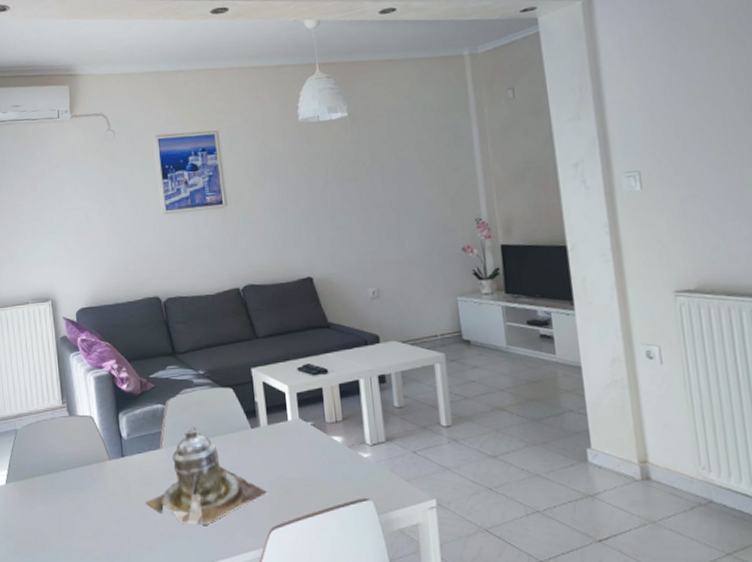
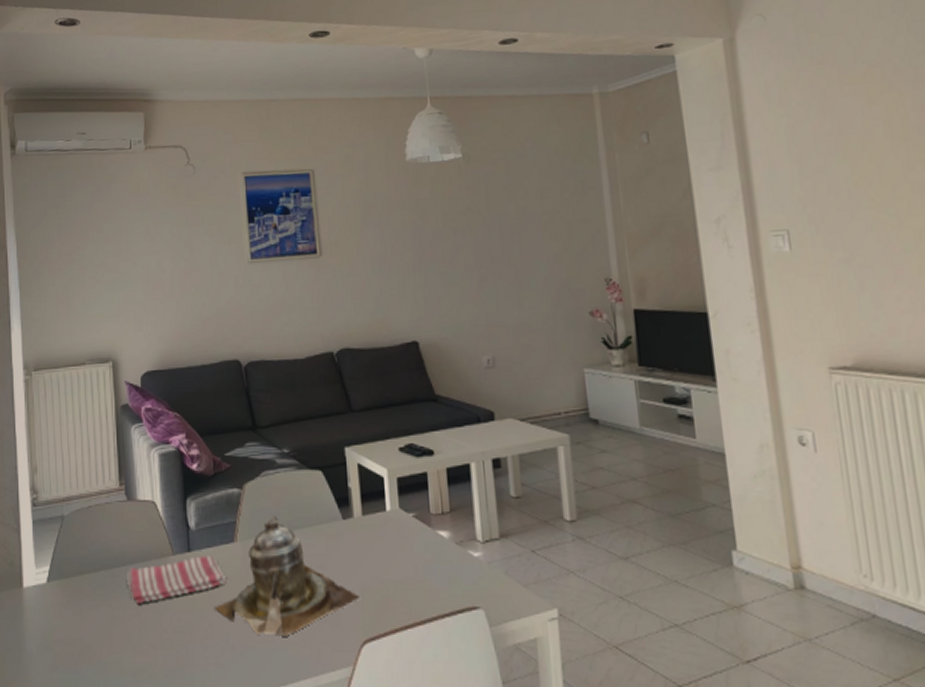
dish towel: none [72,460,155,501] -> present [127,556,227,605]

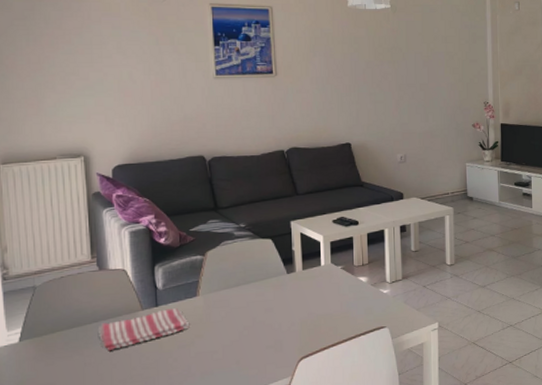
teapot: present [214,516,361,636] -> none [179,274,299,363]

